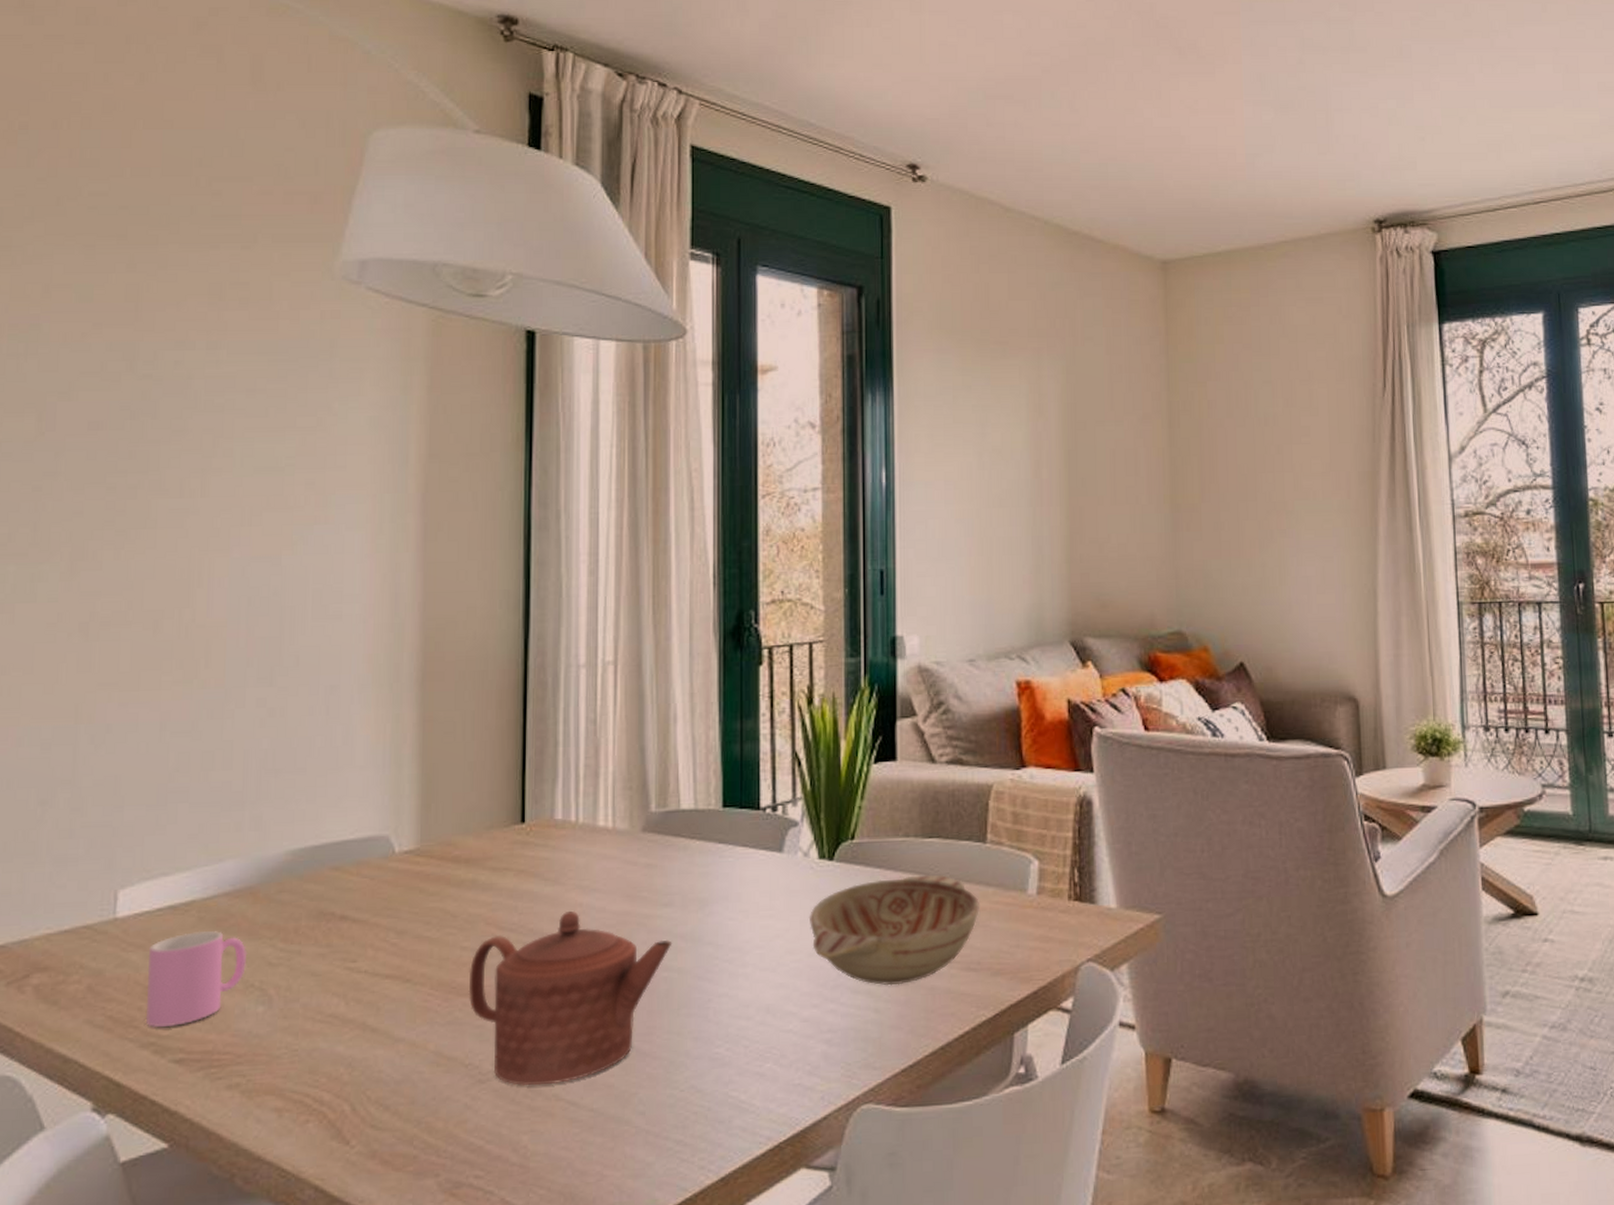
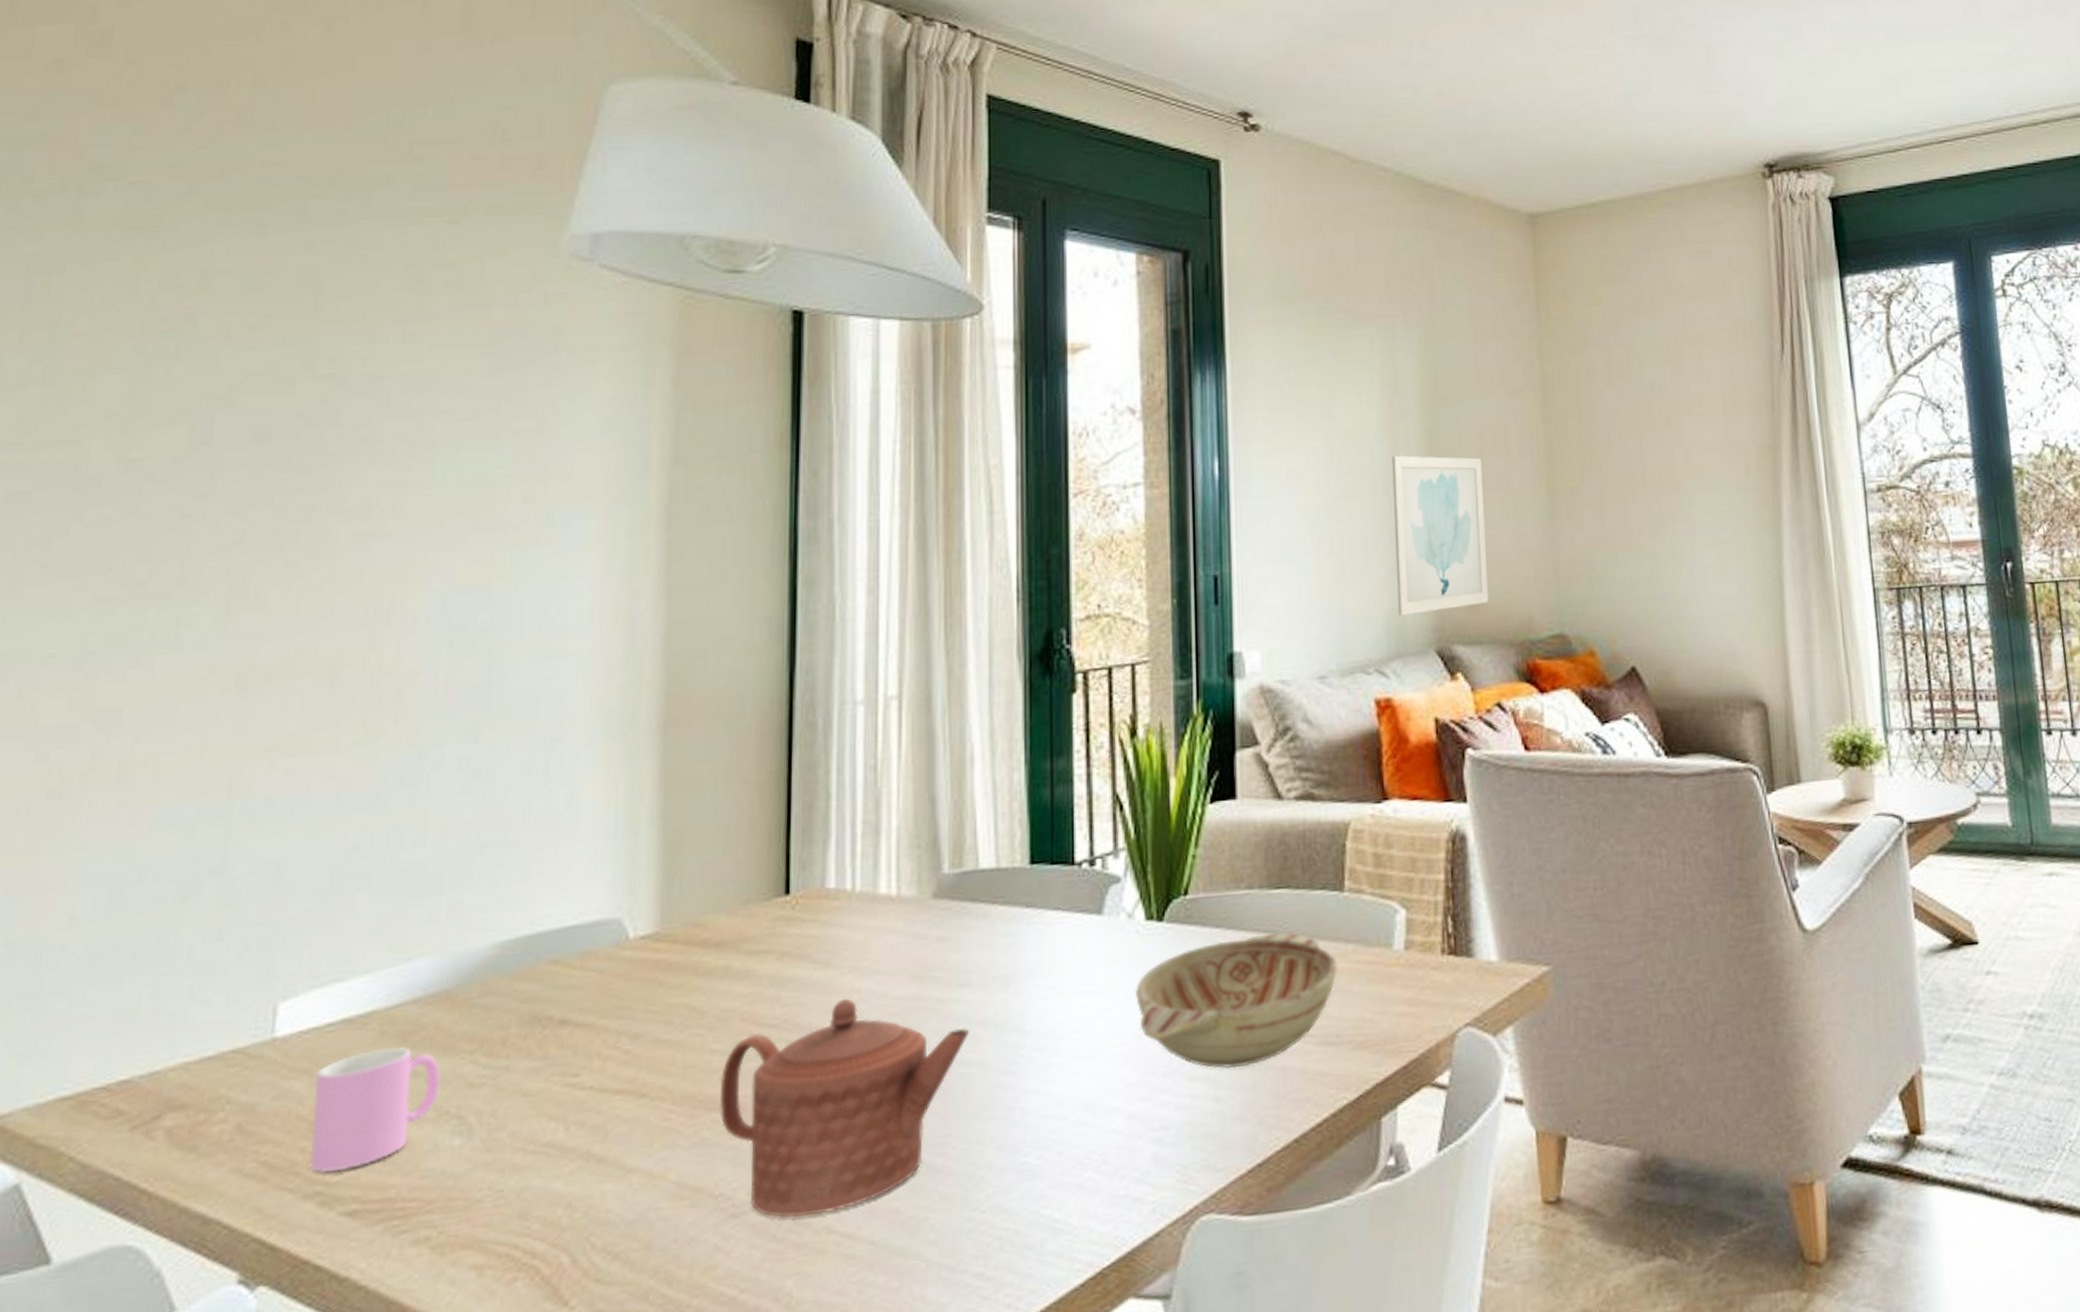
wall art: none [1035,471,1116,610] -> present [1391,455,1488,616]

